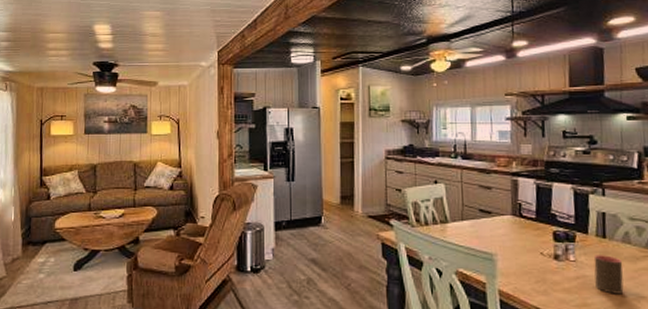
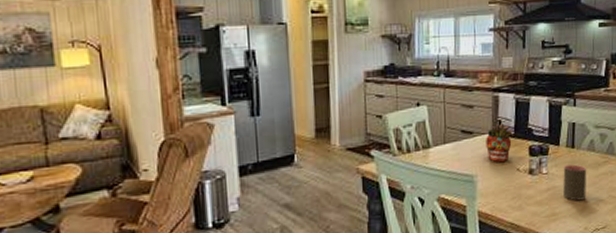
succulent planter: none [505,206,535,245] -> present [486,123,513,163]

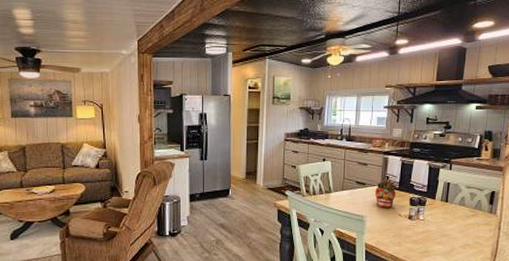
cup: present [563,164,587,201] -> none [436,215,457,243]

